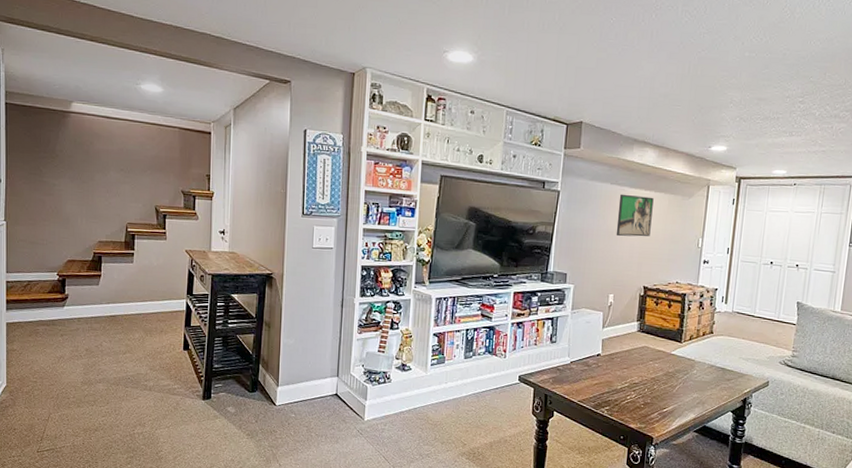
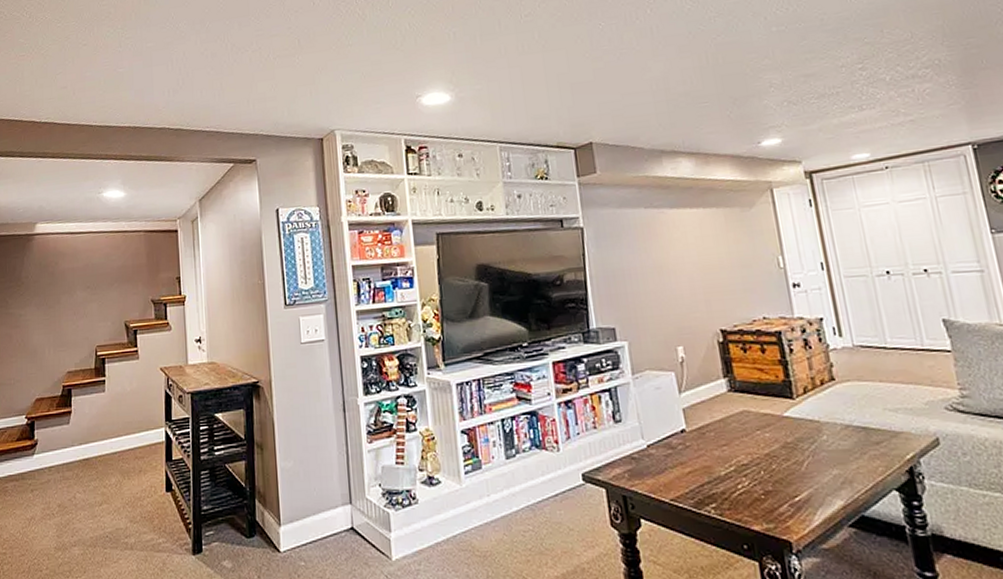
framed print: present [616,194,654,237] -> none [659,215,712,271]

